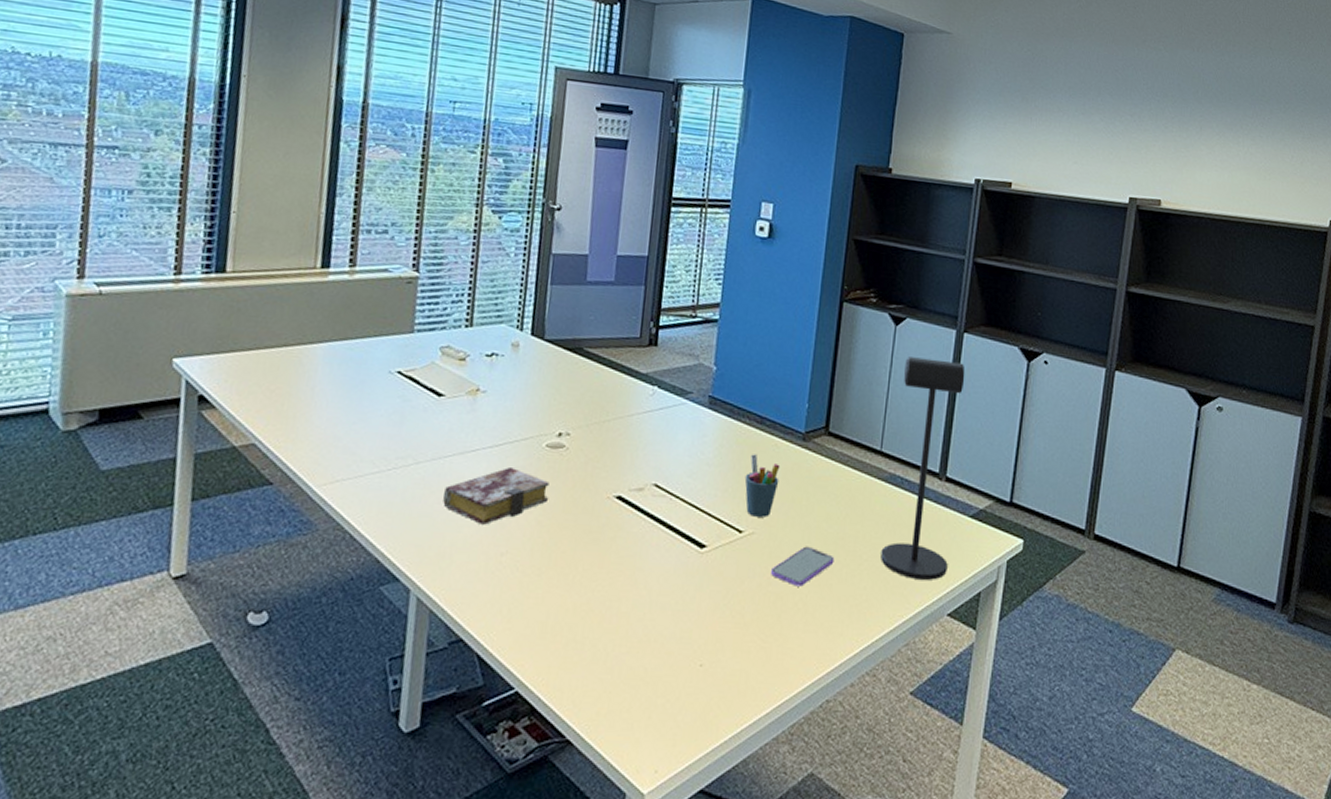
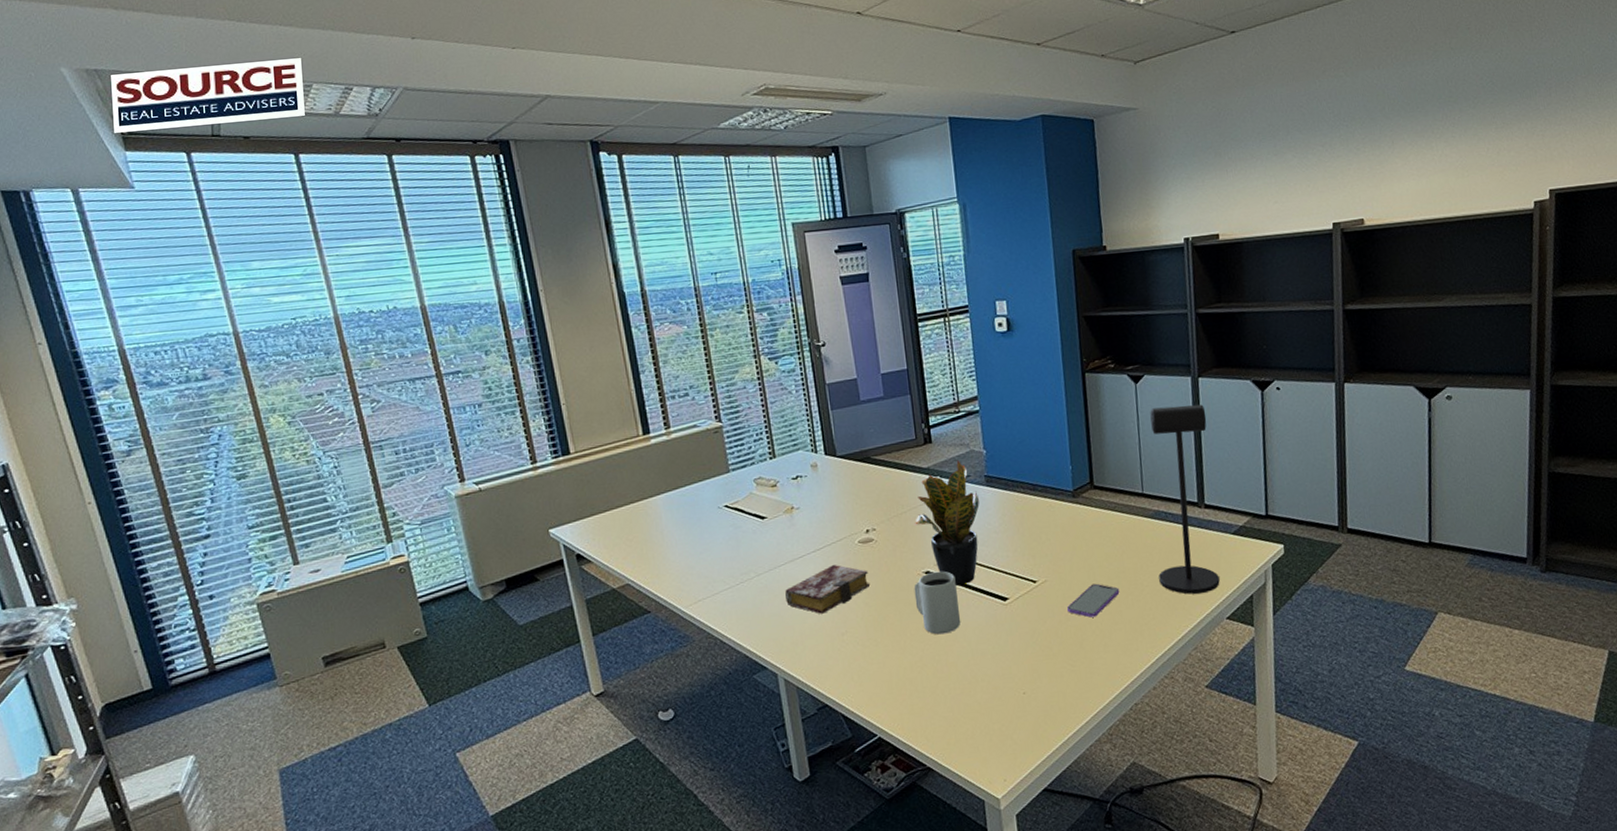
mug: none [596,497,650,576] -> present [914,571,960,635]
potted plant: none [616,371,697,520] -> present [914,459,979,586]
pen holder: present [744,454,781,518] -> none [1029,516,1060,568]

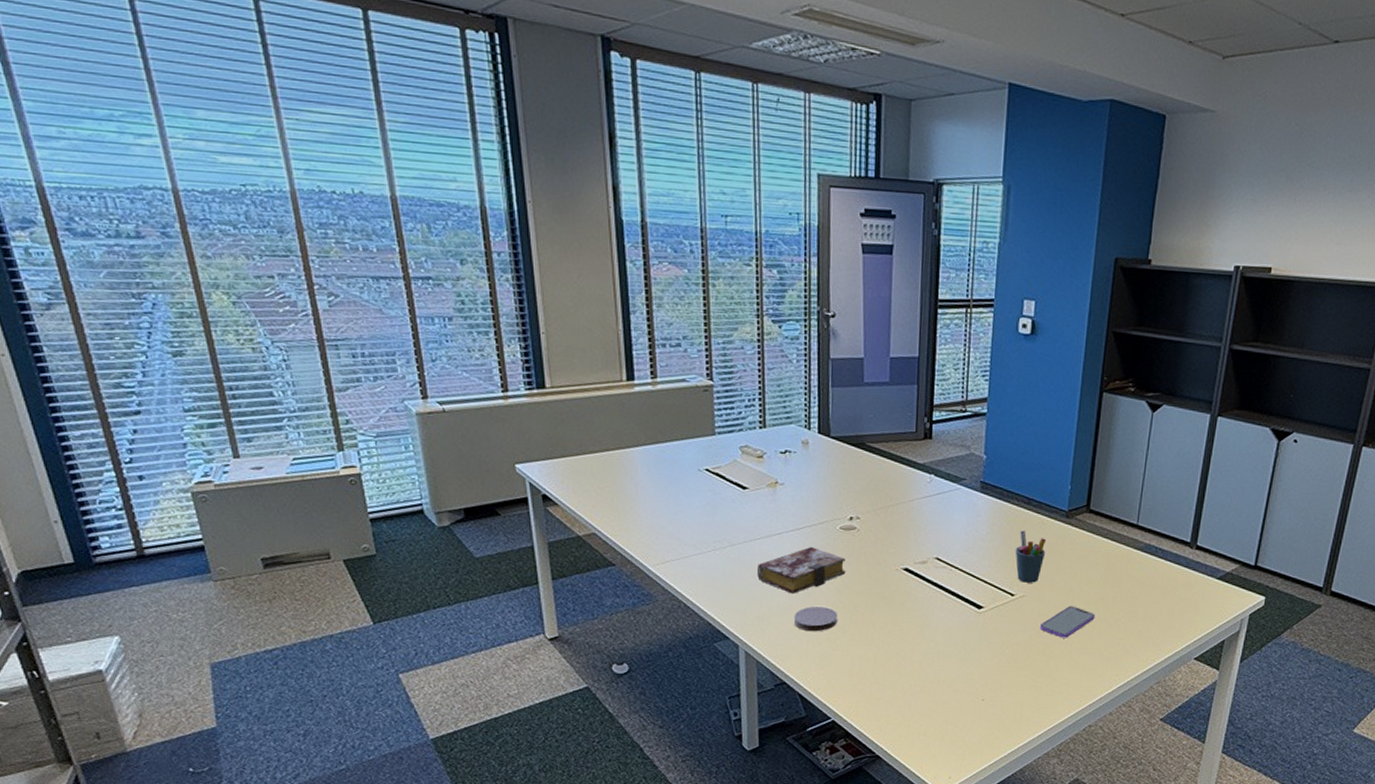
coaster: none [826,622,869,650] -> present [793,606,838,632]
potted plant: present [914,459,979,586] -> none [900,460,971,587]
mug: present [914,571,960,635] -> none [889,569,933,632]
pen holder: none [1029,516,1060,568] -> present [1015,530,1047,583]
desk lamp: present [1150,404,1220,594] -> none [1136,440,1218,631]

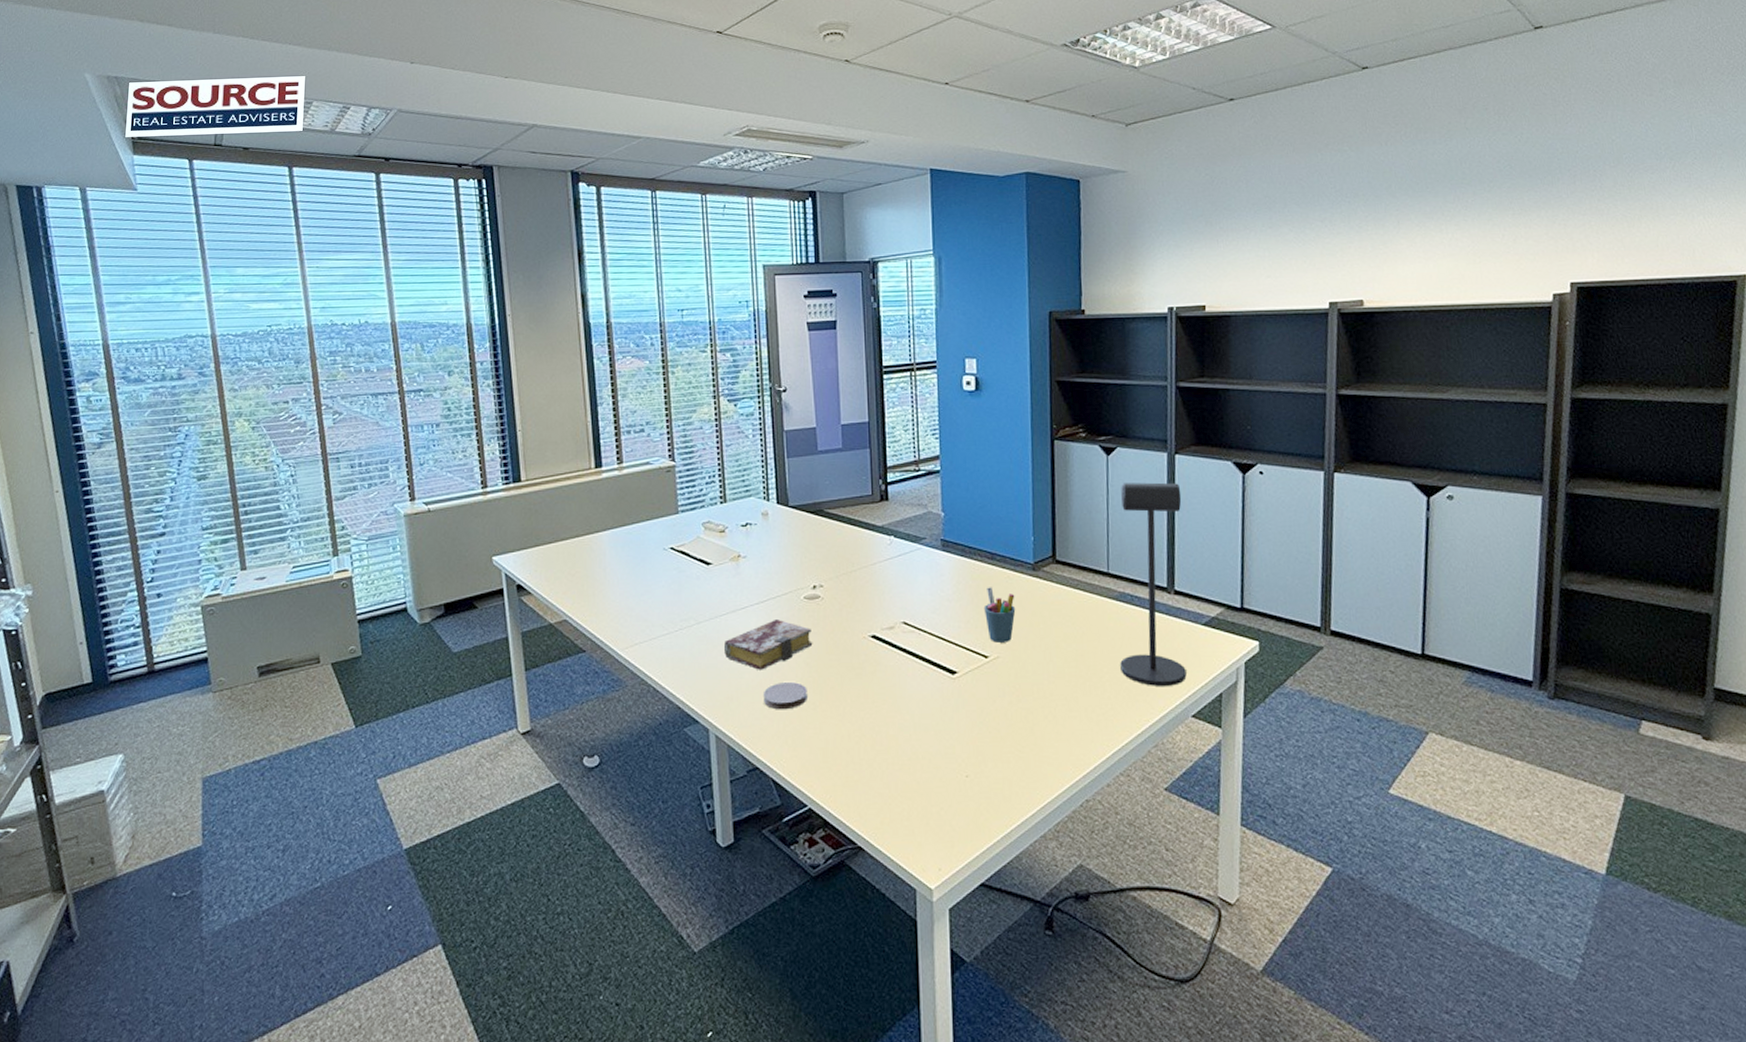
smartphone: present [1040,606,1095,638] -> none [1019,665,1077,701]
desk lamp: none [1136,440,1218,631] -> present [1120,482,1187,686]

